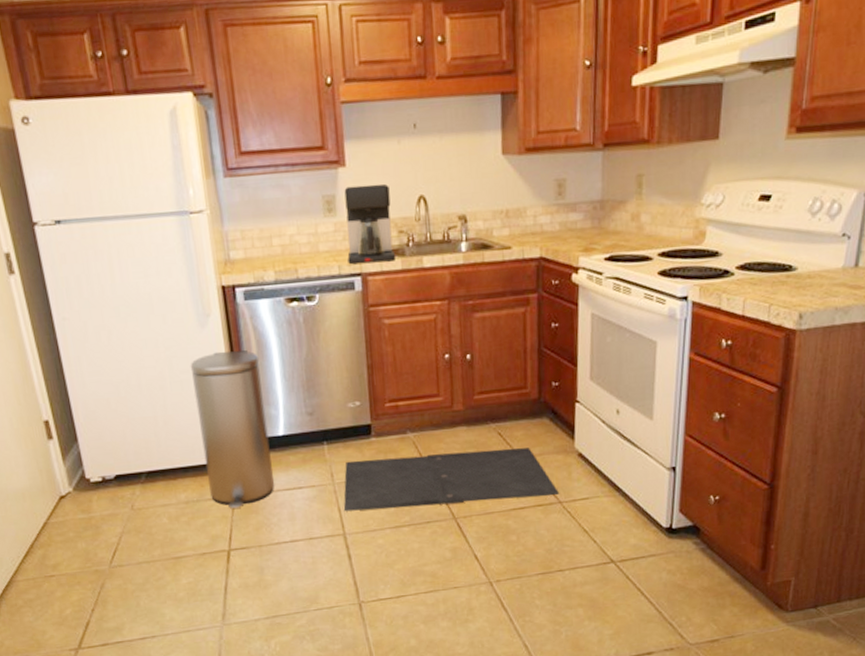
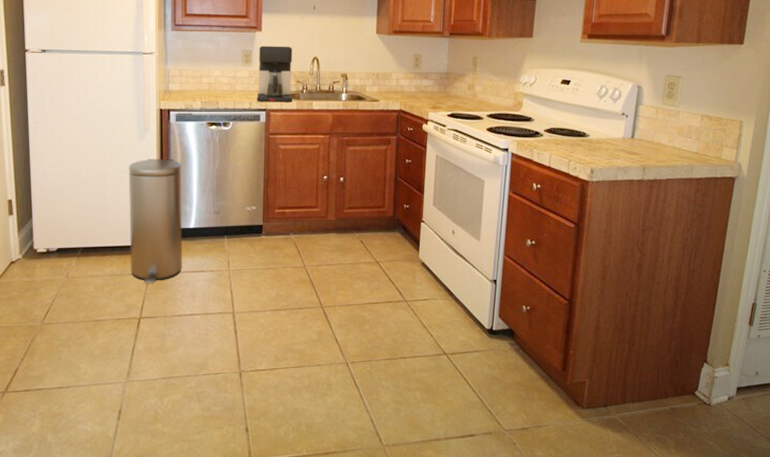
door mat: present [343,448,560,512] -> none [235,253,406,295]

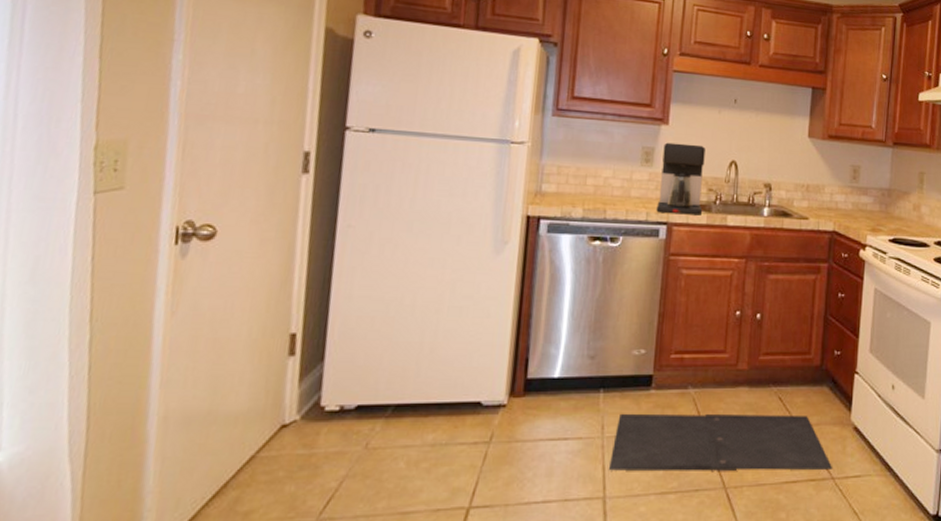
pedal bin: present [128,158,182,283] -> none [463,280,550,457]
door mat: none [235,253,406,295] -> present [608,413,833,472]

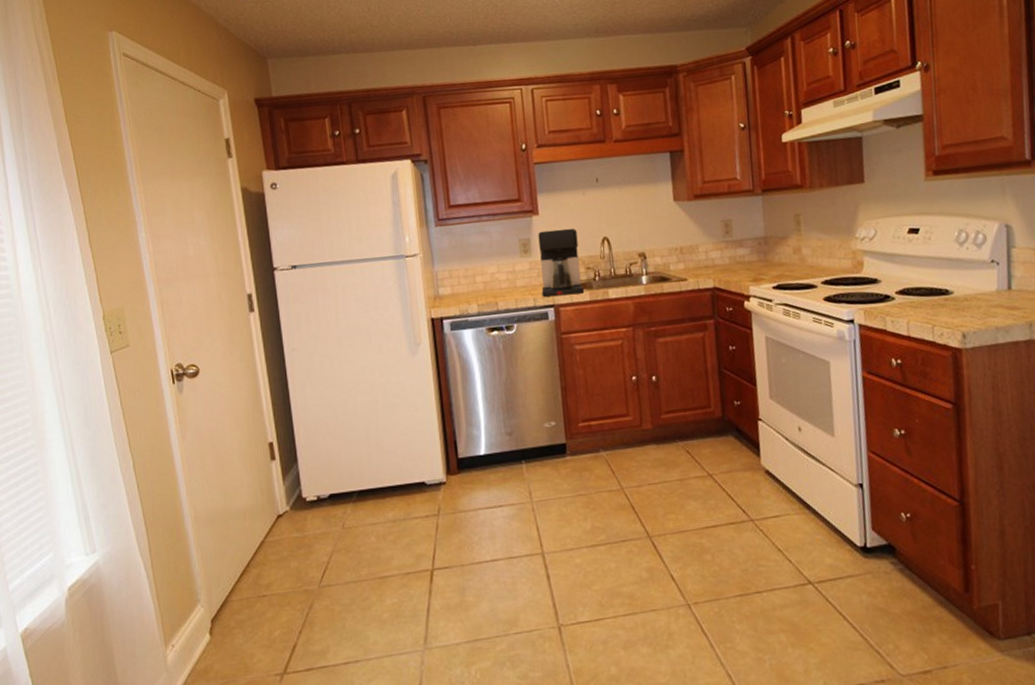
door mat: present [608,413,833,472] -> none [541,465,751,530]

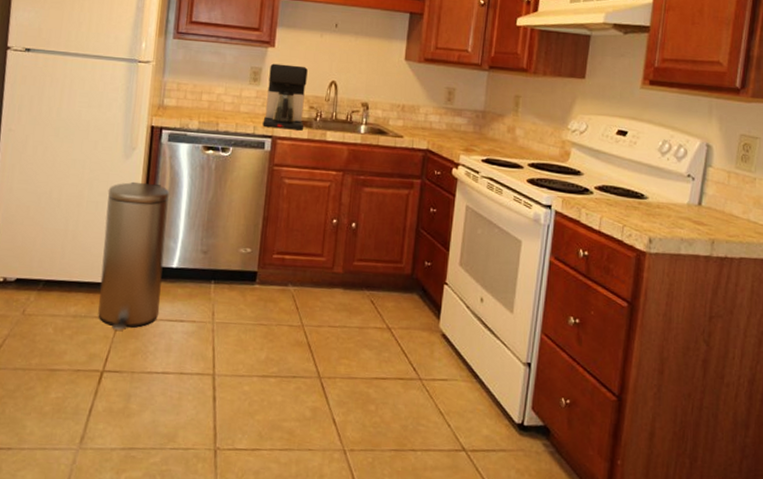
pedal bin: none [401,375,476,527] -> present [98,181,170,331]

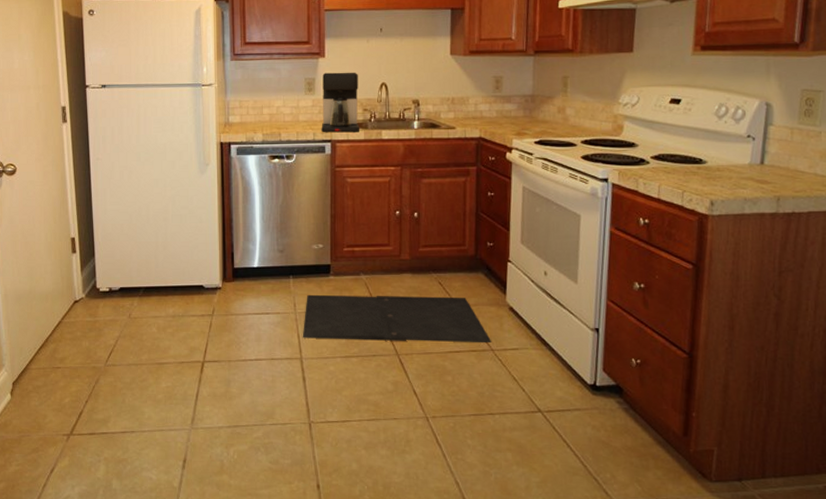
pedal bin: present [98,181,170,331] -> none [189,194,246,326]
door mat: none [217,303,421,371] -> present [302,294,492,342]

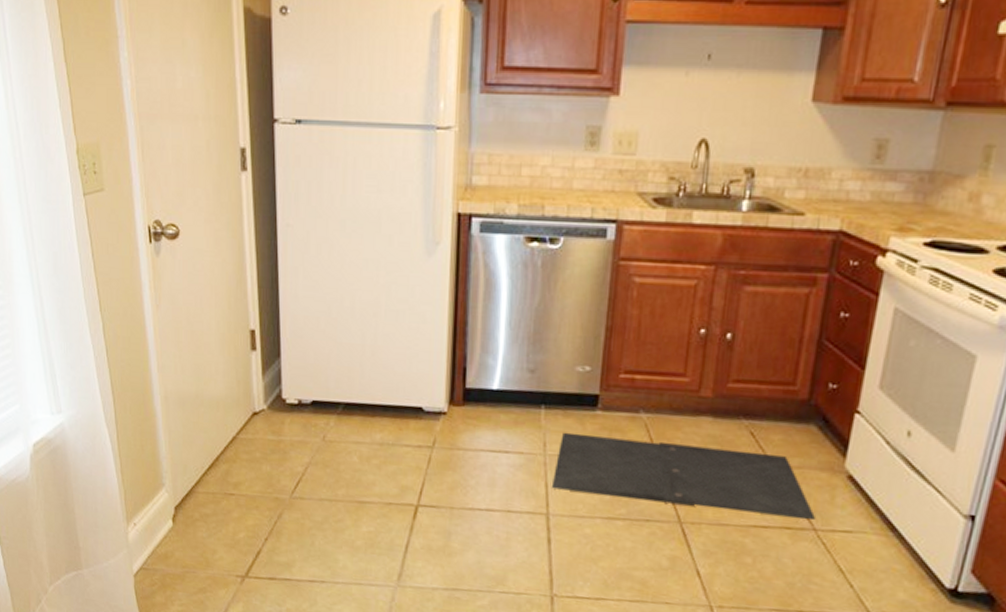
coffee maker: present [321,72,360,134] -> none [603,119,667,213]

